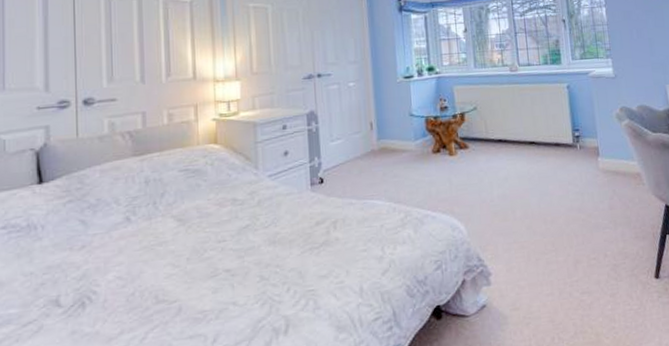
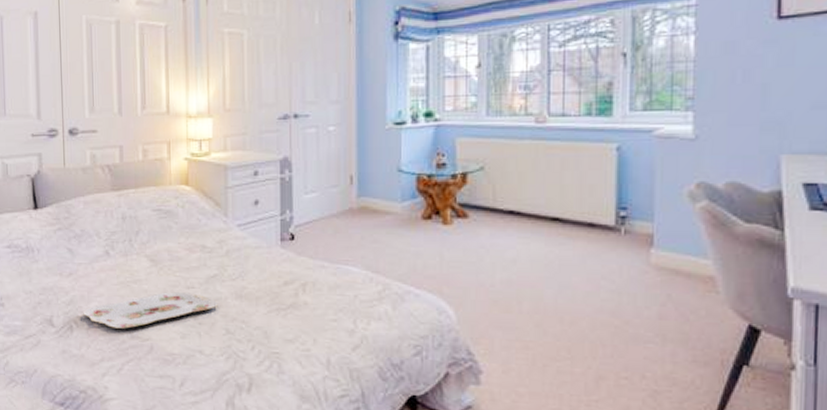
serving tray: none [98,246,251,297] -> present [83,292,218,329]

